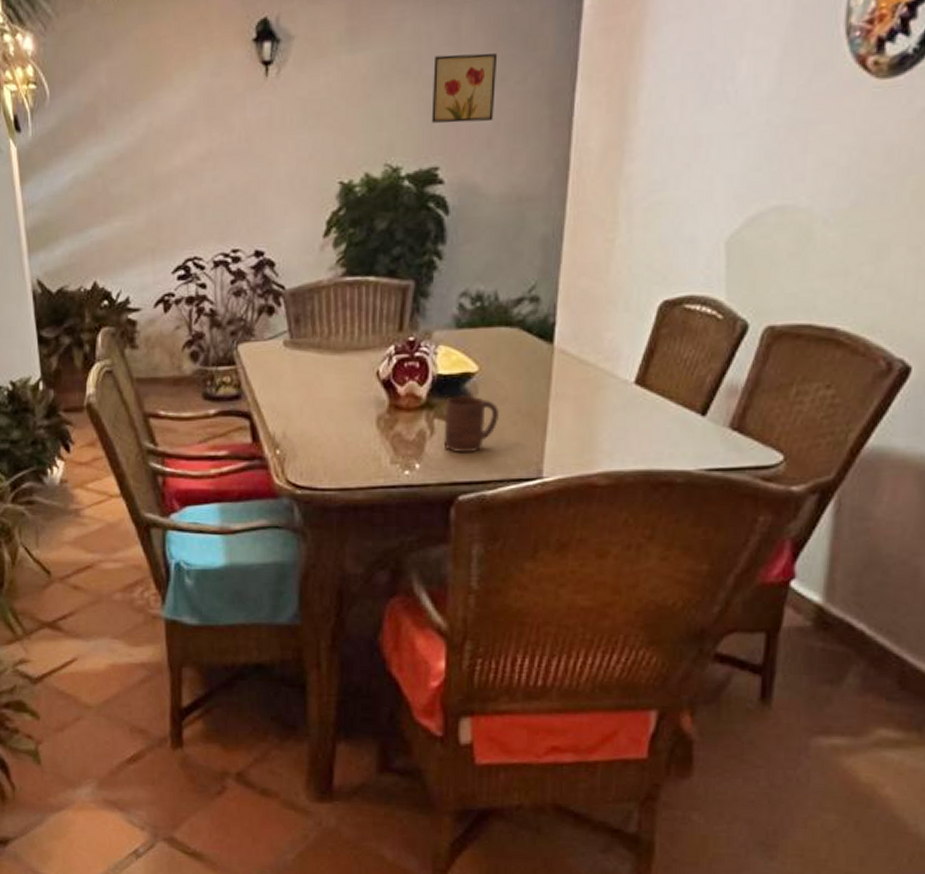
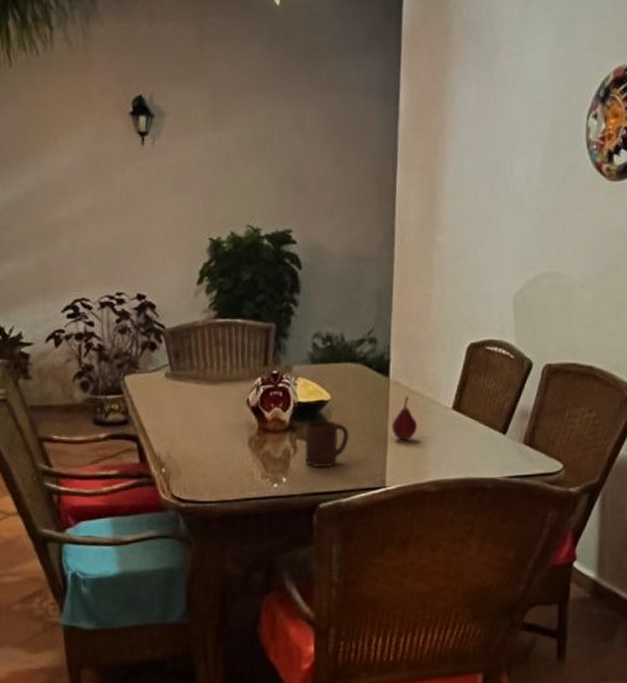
wall art: present [431,53,498,124] -> none [284,139,335,195]
fruit: none [553,367,587,423] -> present [391,396,417,441]

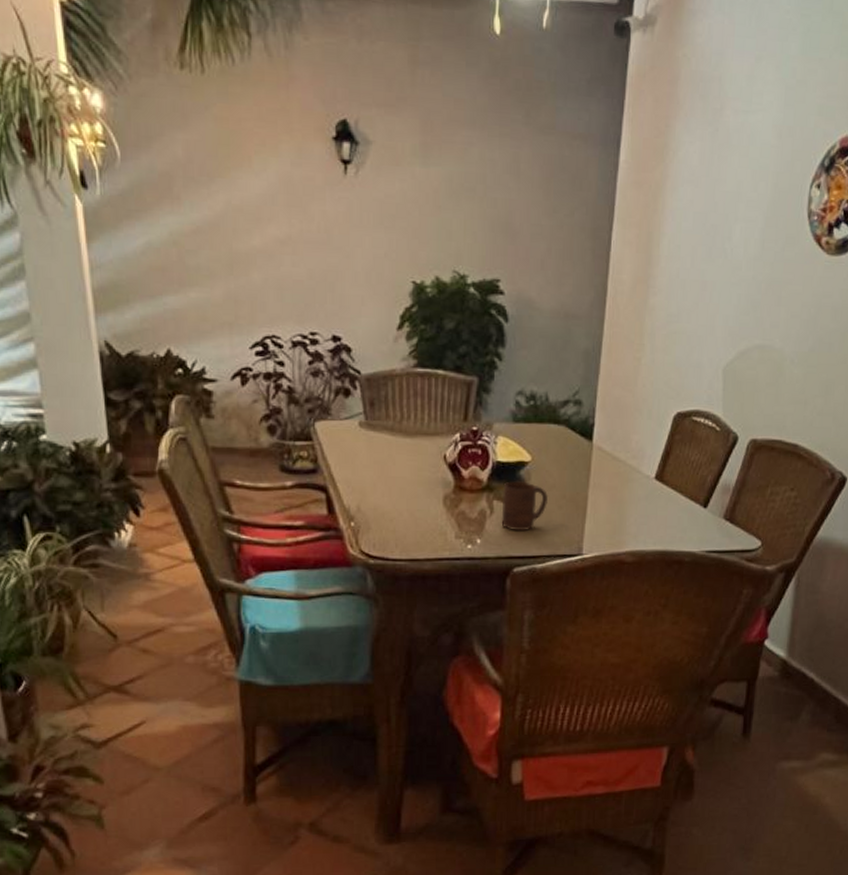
fruit: present [391,396,417,441] -> none [592,463,618,509]

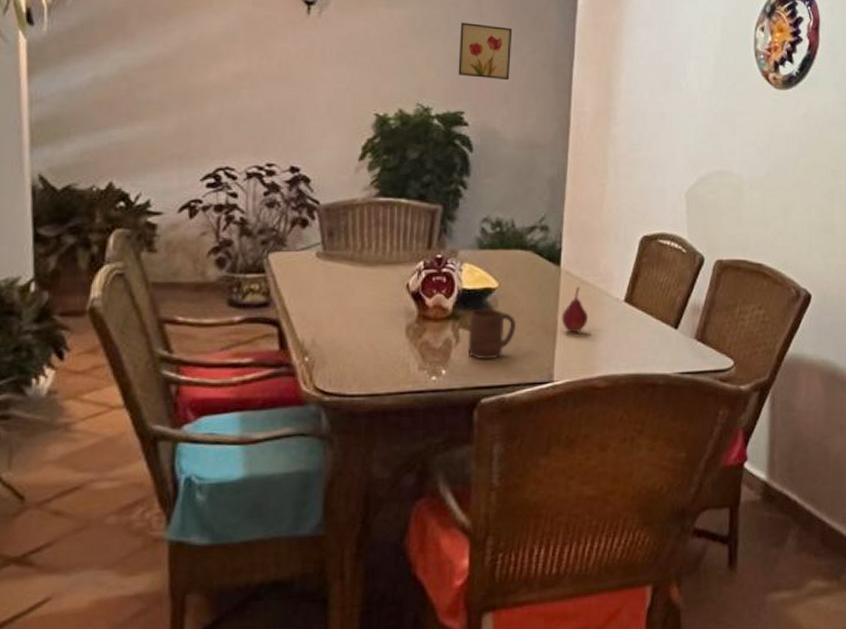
wall art: none [494,181,551,245] -> present [458,22,513,80]
fruit: none [592,463,618,509] -> present [561,287,588,333]

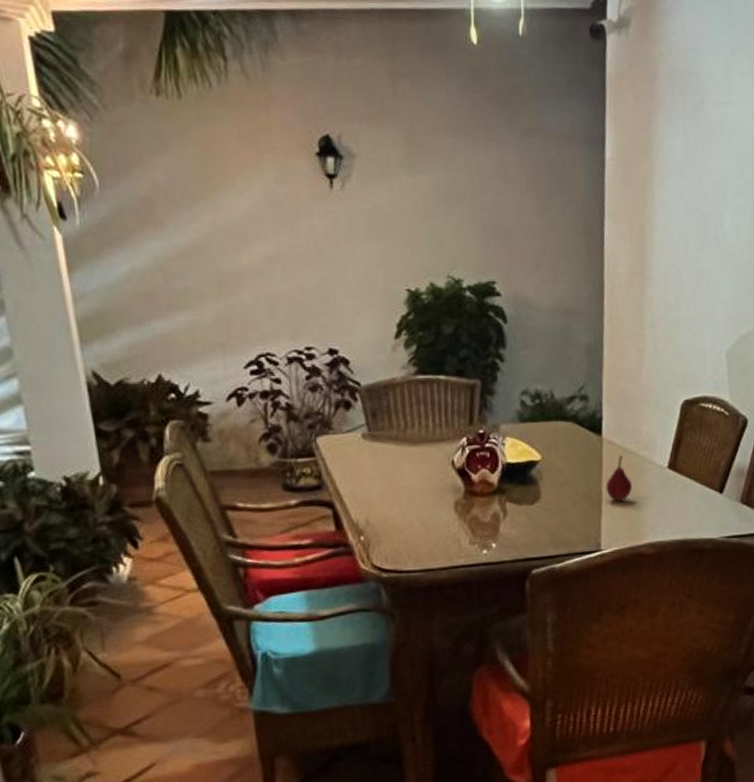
wall art: present [458,22,513,80] -> none [485,185,540,244]
cup: present [467,308,517,359] -> none [515,481,562,531]

